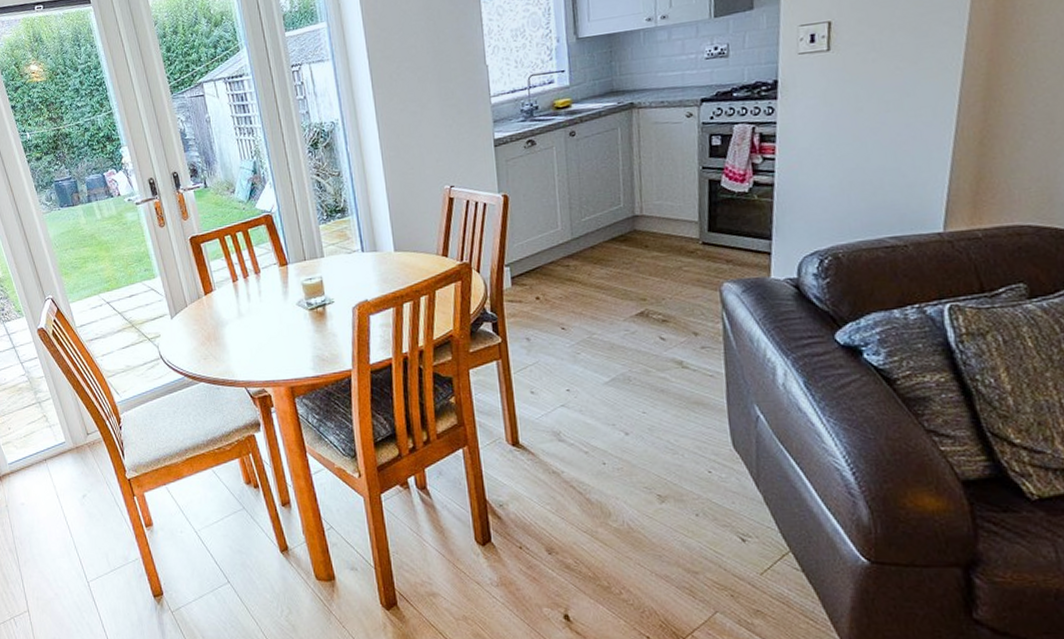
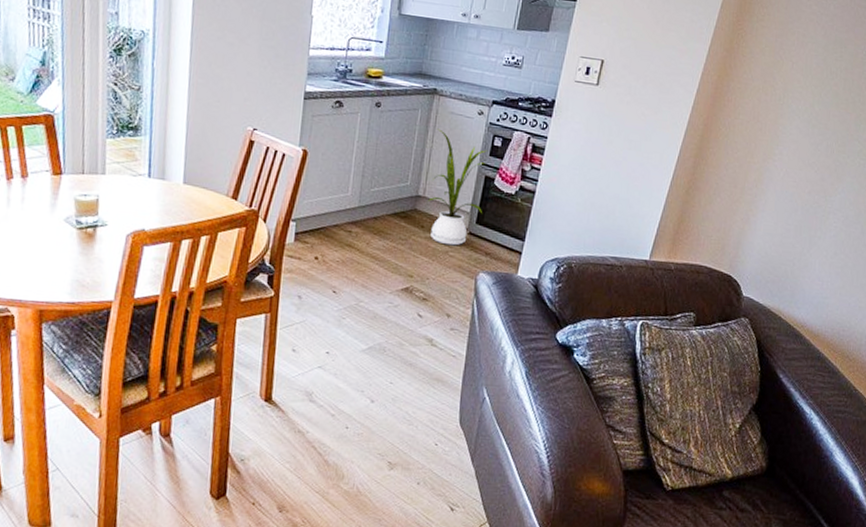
house plant: none [641,142,713,261] -> present [428,128,489,246]

